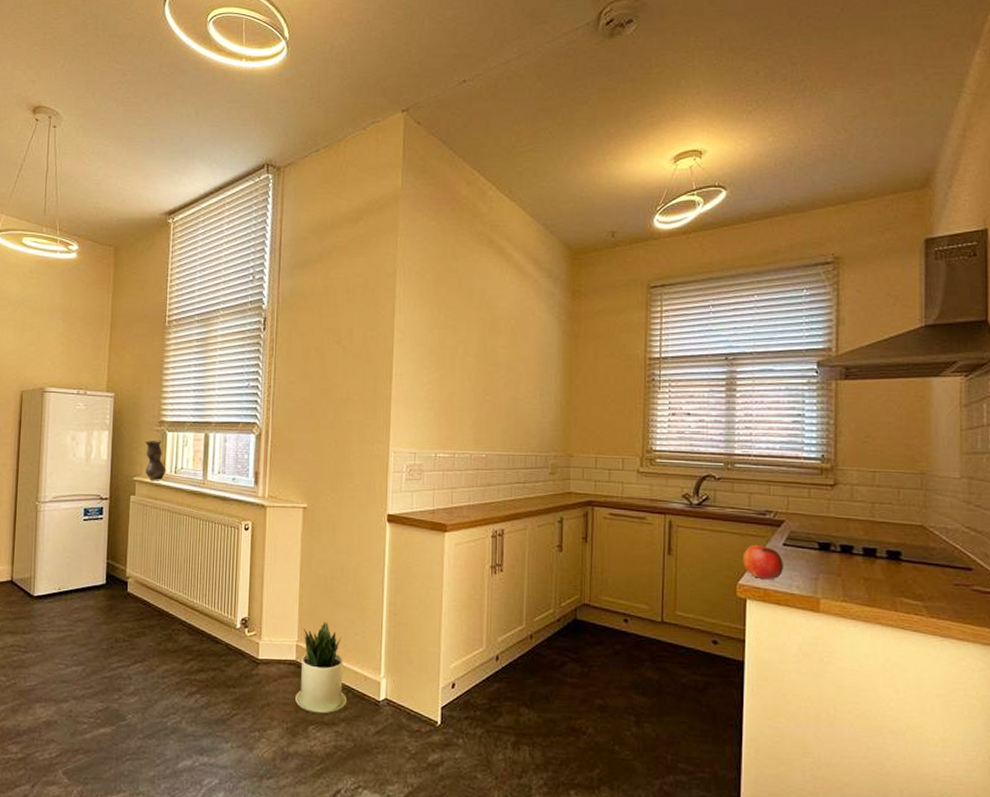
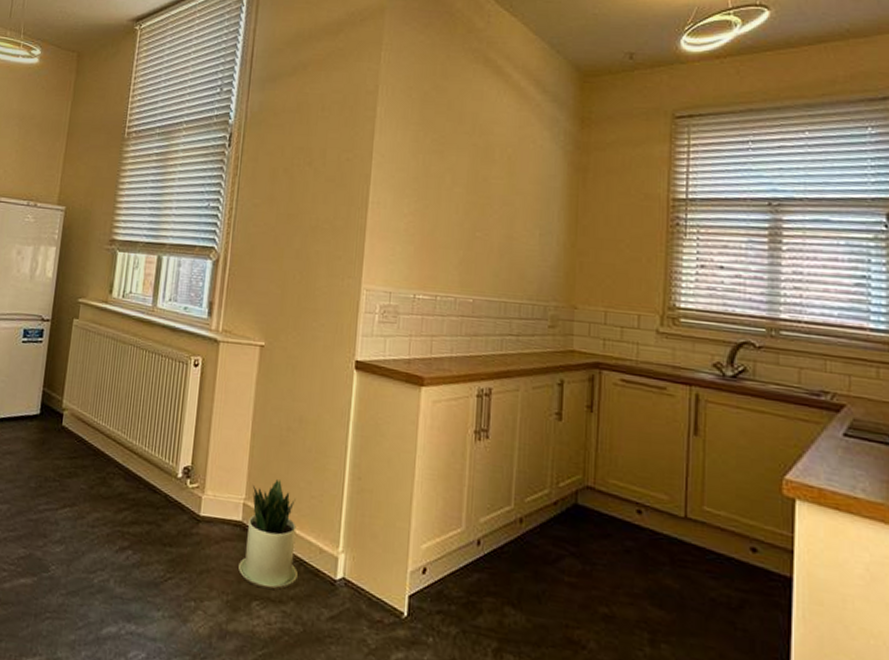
vase: present [144,440,166,481] -> none [91,259,114,305]
fruit: present [743,544,783,580] -> none [790,431,844,478]

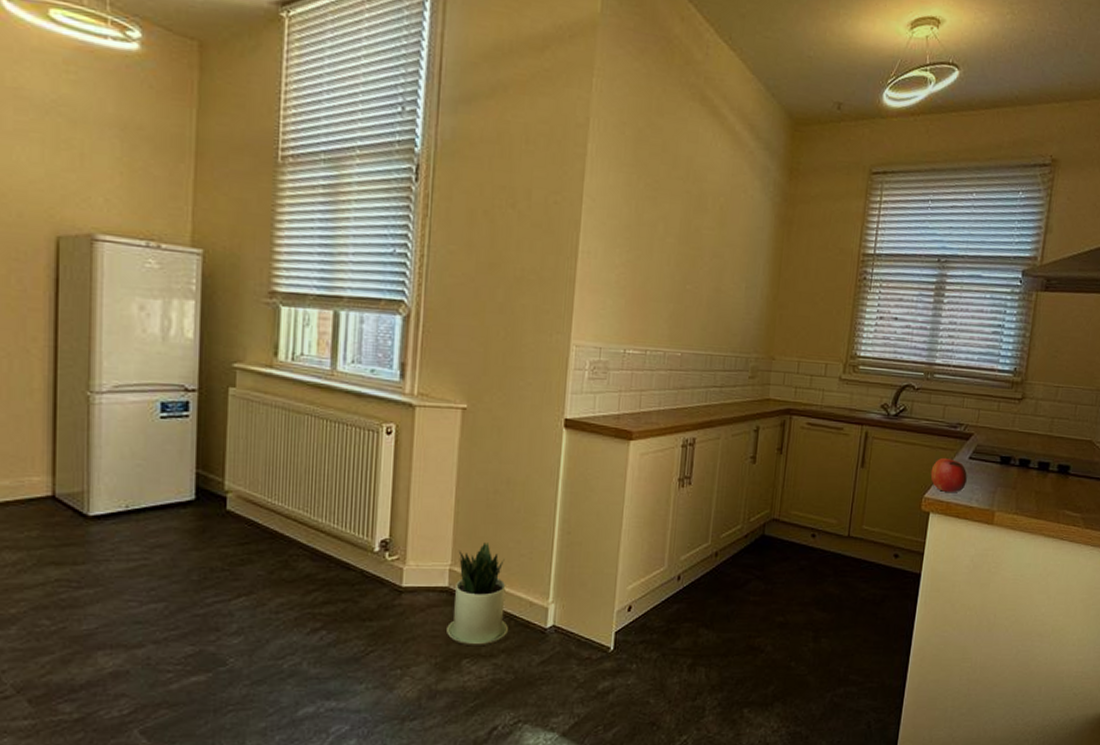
fruit: none [790,431,844,478] -> present [930,457,967,493]

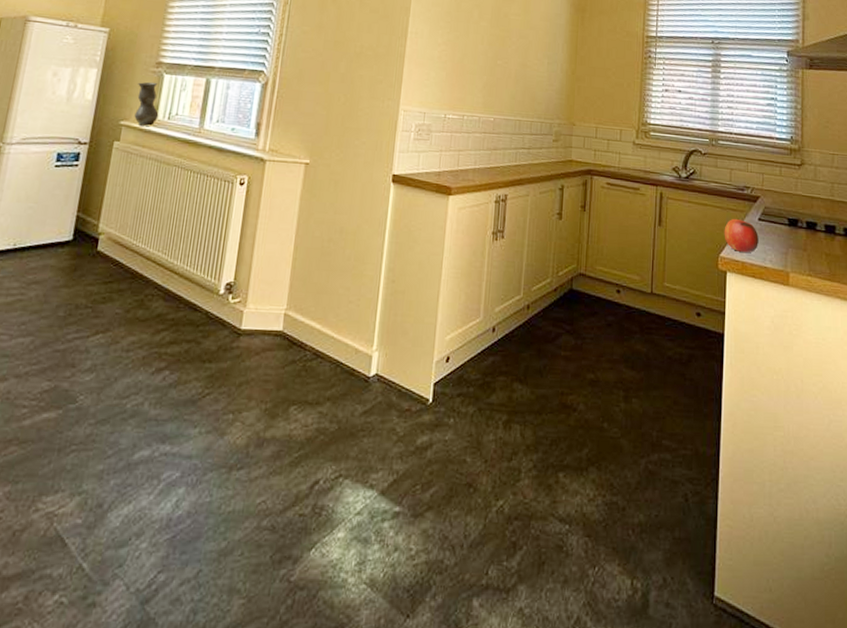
vase: none [247,315,280,370] -> present [134,81,159,127]
planter: present [447,543,508,647] -> none [278,288,335,393]

